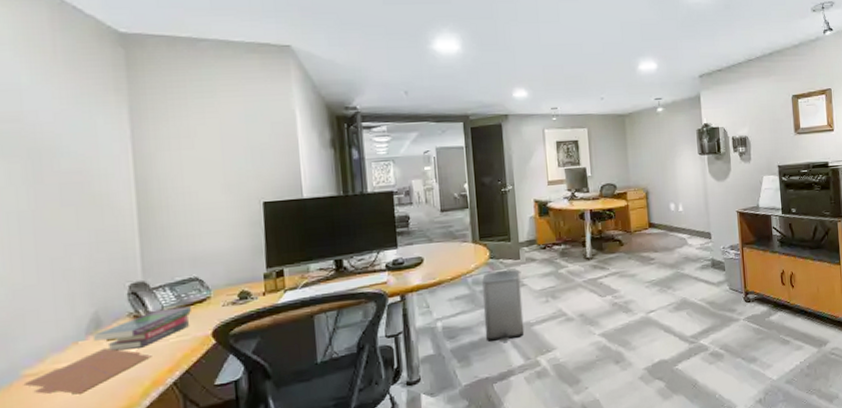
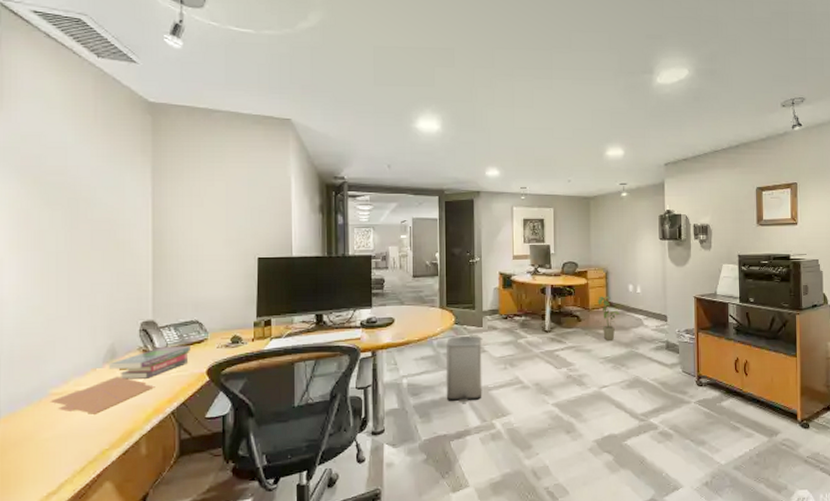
house plant: none [639,217,664,264] -> present [598,296,620,342]

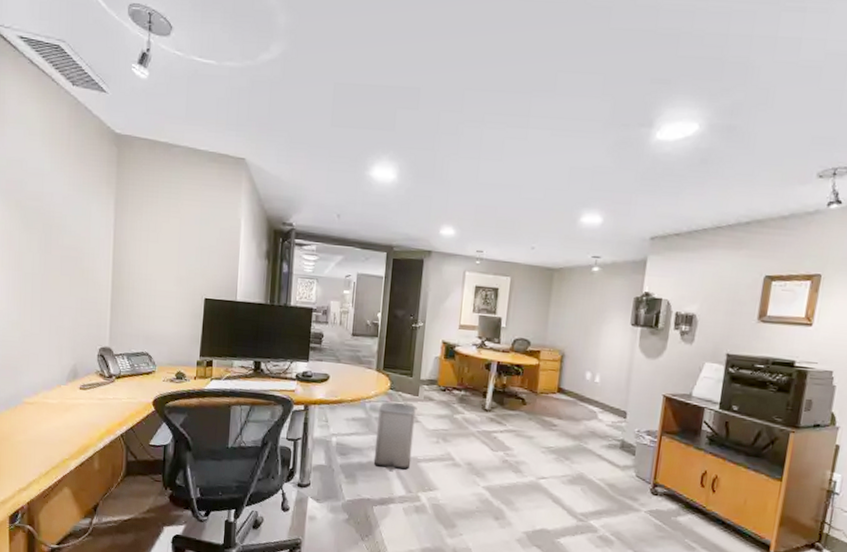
papers: present [50,377,155,414] -> none [23,395,109,426]
books: present [108,345,190,380] -> none [71,372,140,401]
house plant: present [598,296,620,342] -> none [548,380,572,431]

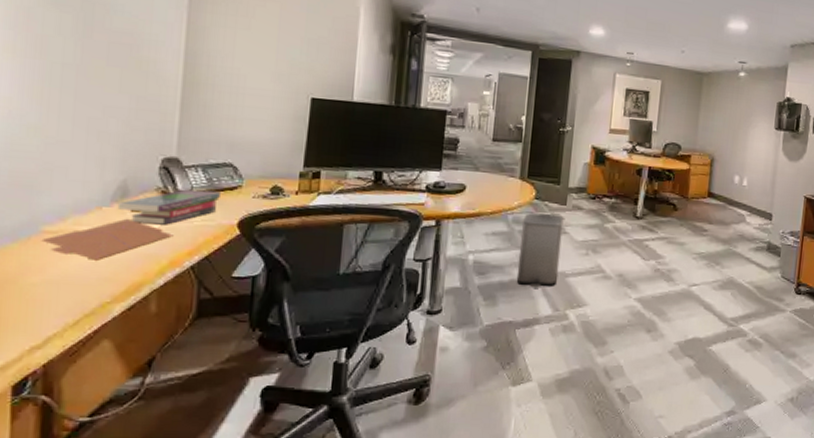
papers: none [23,395,109,426] -> present [41,219,174,260]
books: none [71,372,140,401] -> present [117,189,220,225]

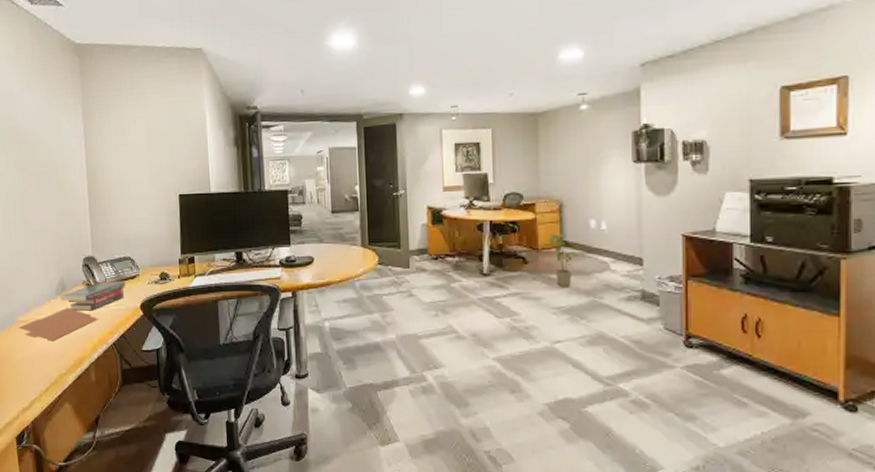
pedal bin: present [516,213,564,288] -> none [369,277,411,351]
house plant: none [698,185,722,236] -> present [549,233,579,289]

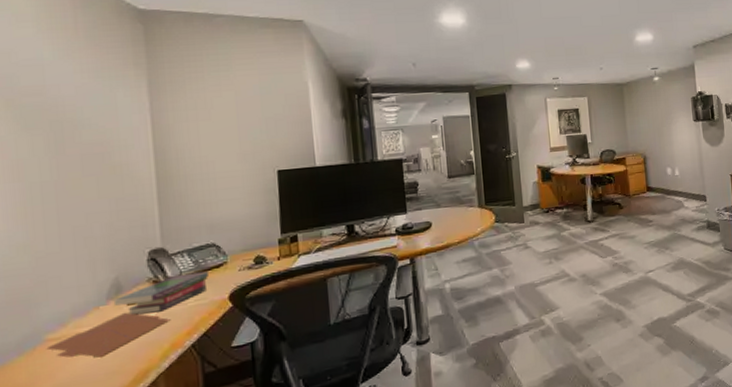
house plant: present [549,233,579,289] -> none [638,181,661,226]

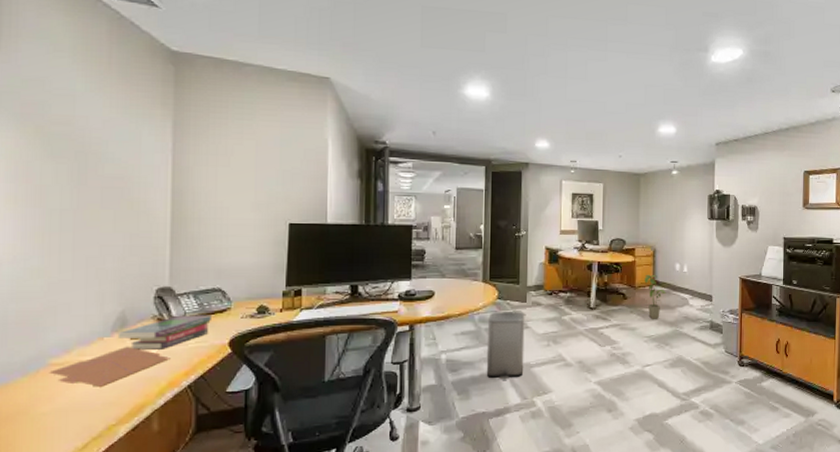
pedal bin: none [487,232,529,303] -> present [486,311,525,380]
house plant: none [638,181,661,226] -> present [644,274,666,320]

